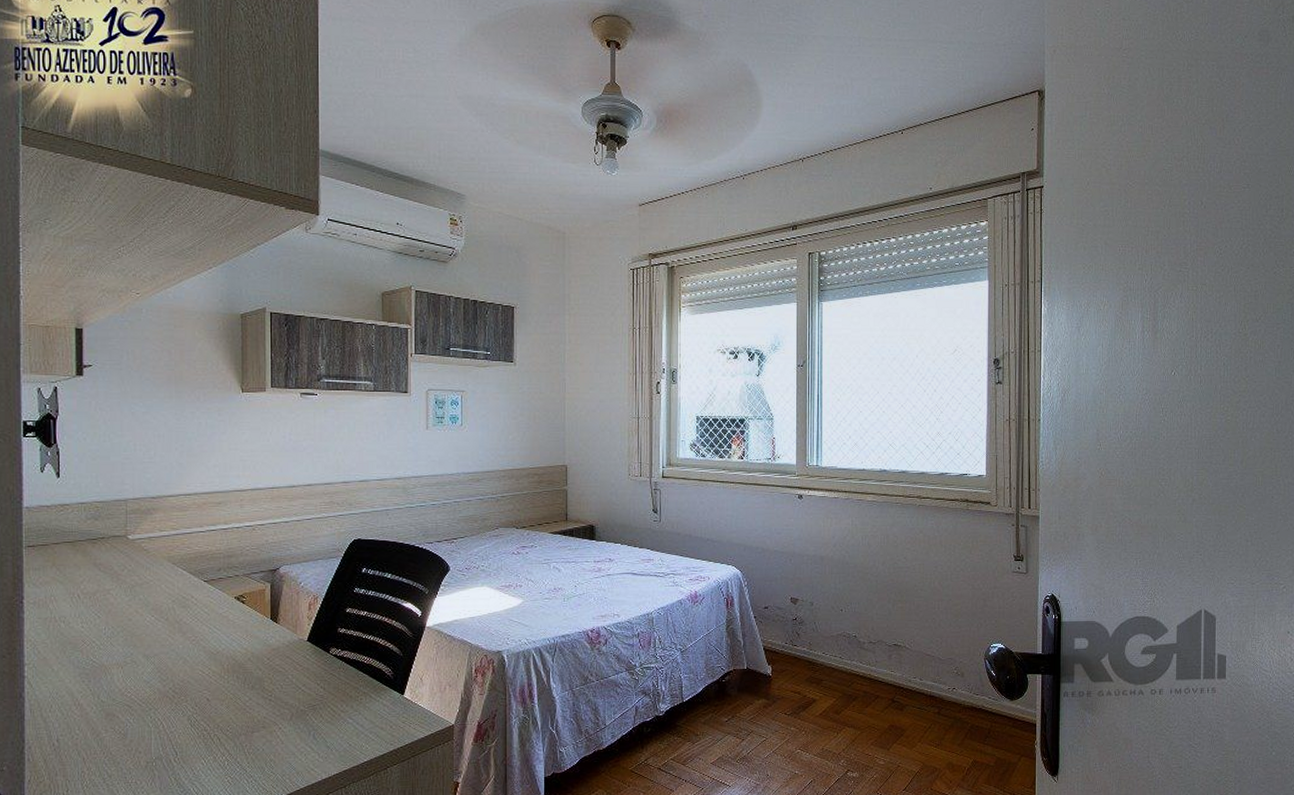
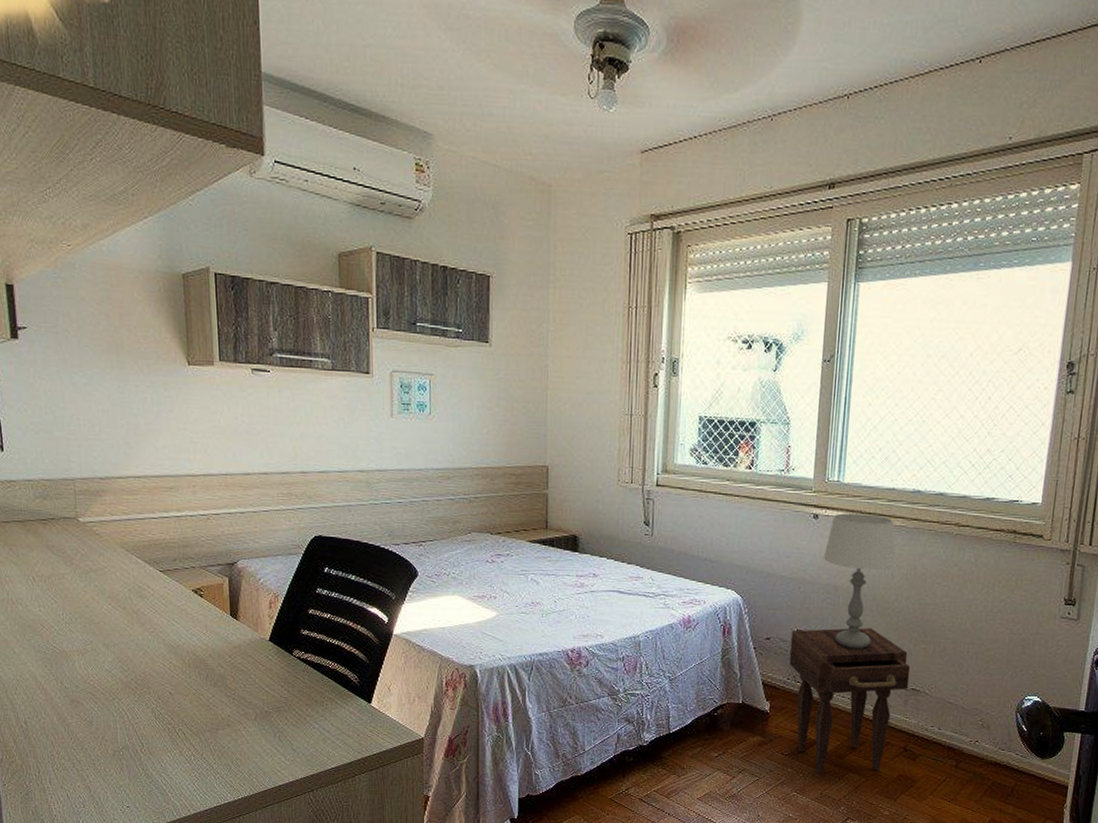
nightstand: none [786,592,891,732] -> present [789,627,911,776]
table lamp: none [809,492,872,612] -> present [823,513,897,650]

